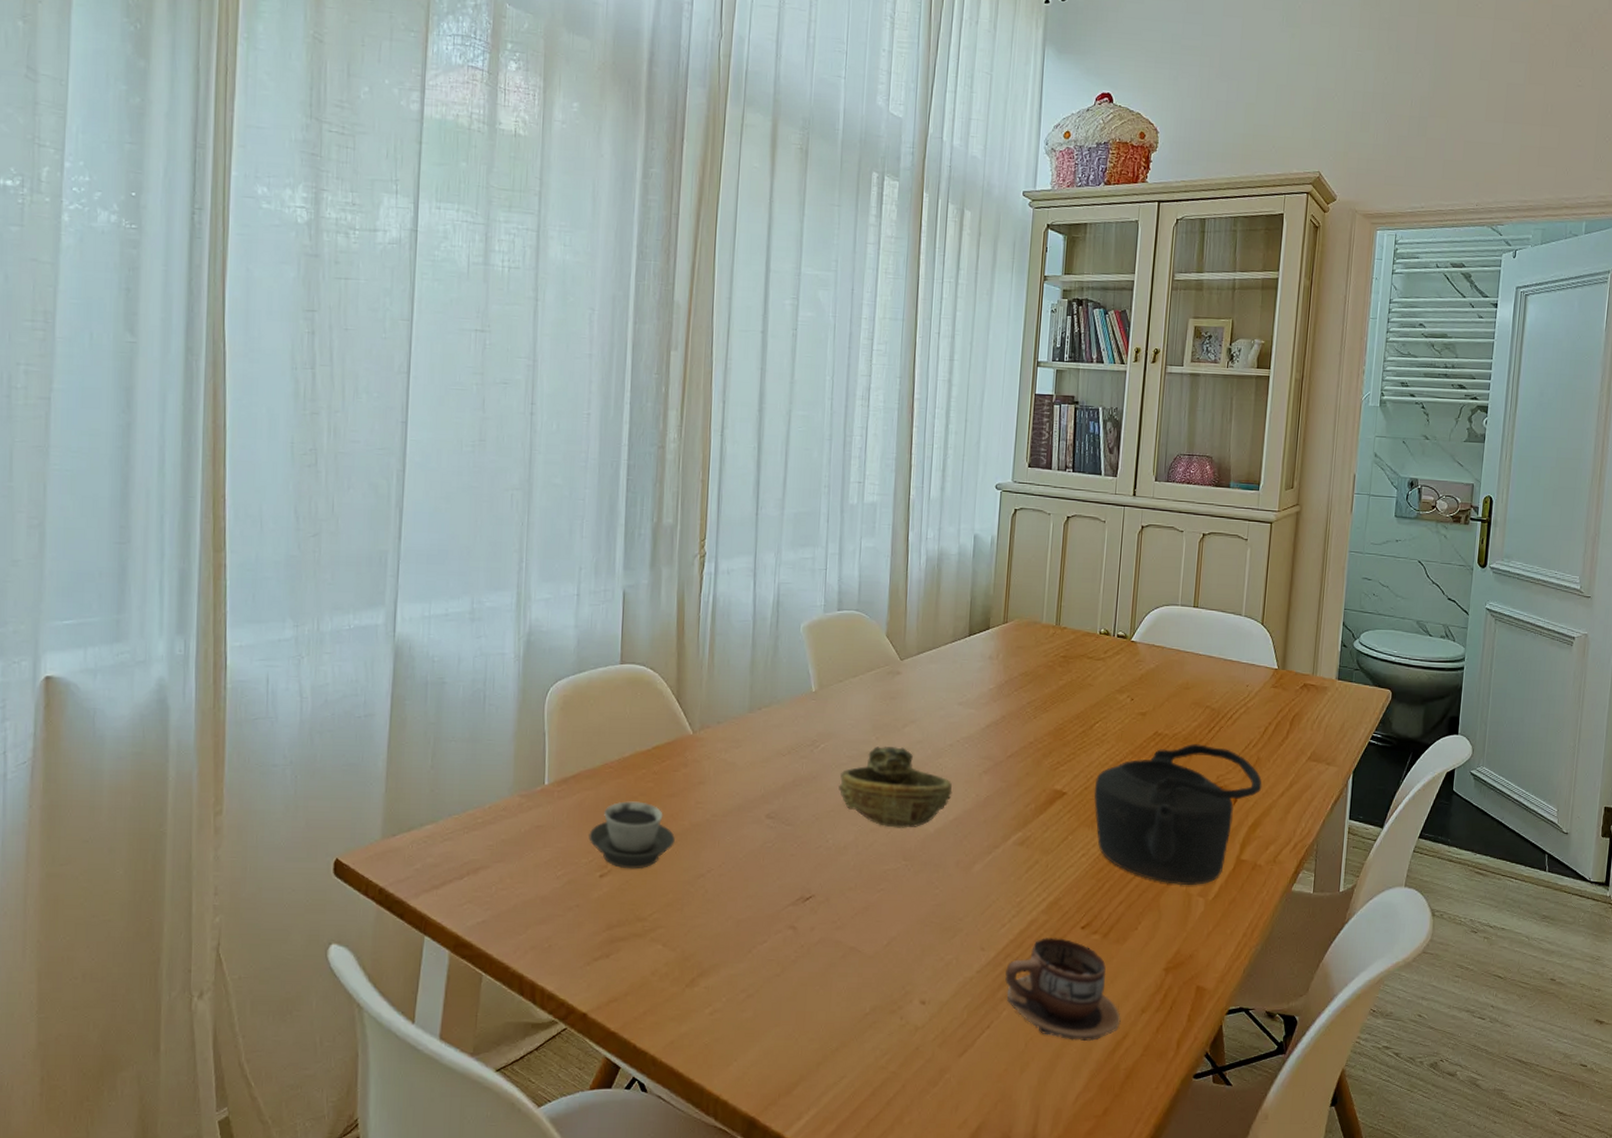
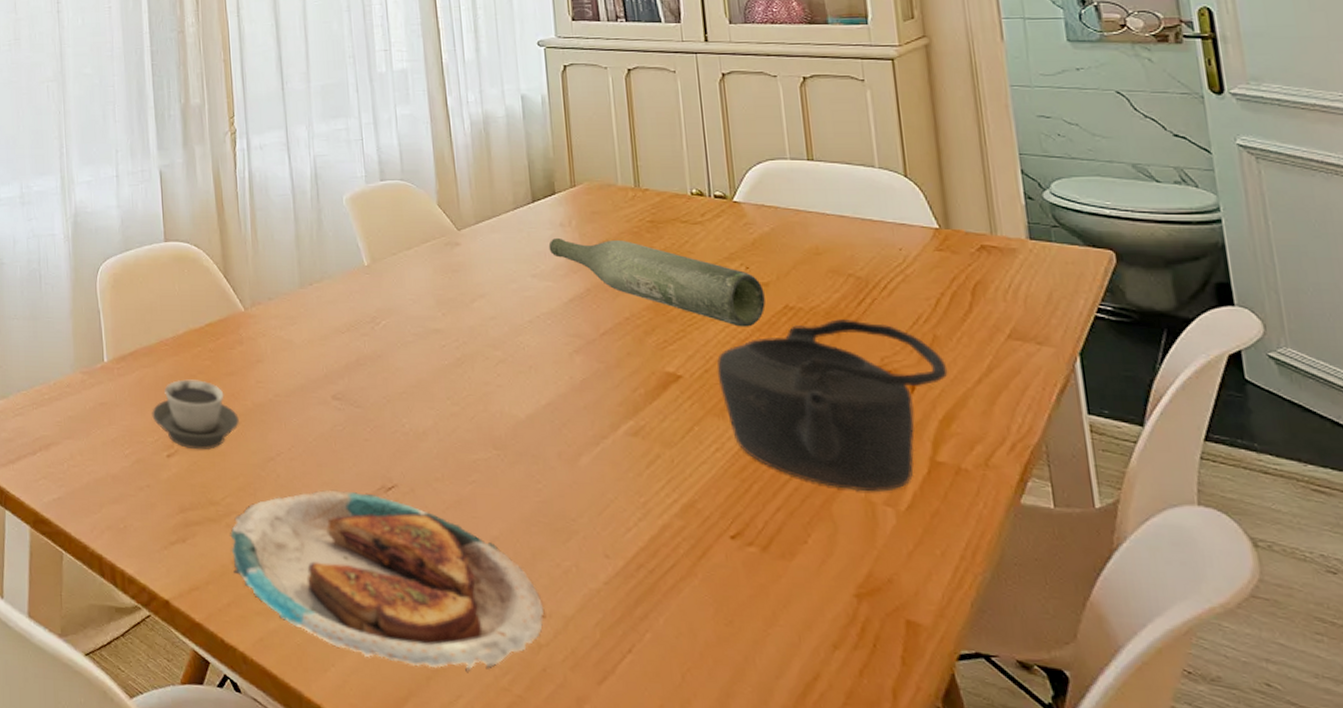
plate: none [653,902,925,1057] -> present [230,490,544,673]
decorative bowl: present [838,746,953,828] -> none [407,323,541,413]
bottle: none [976,669,1142,750] -> present [548,237,766,327]
cup: present [1004,938,1121,1041] -> none [640,547,806,679]

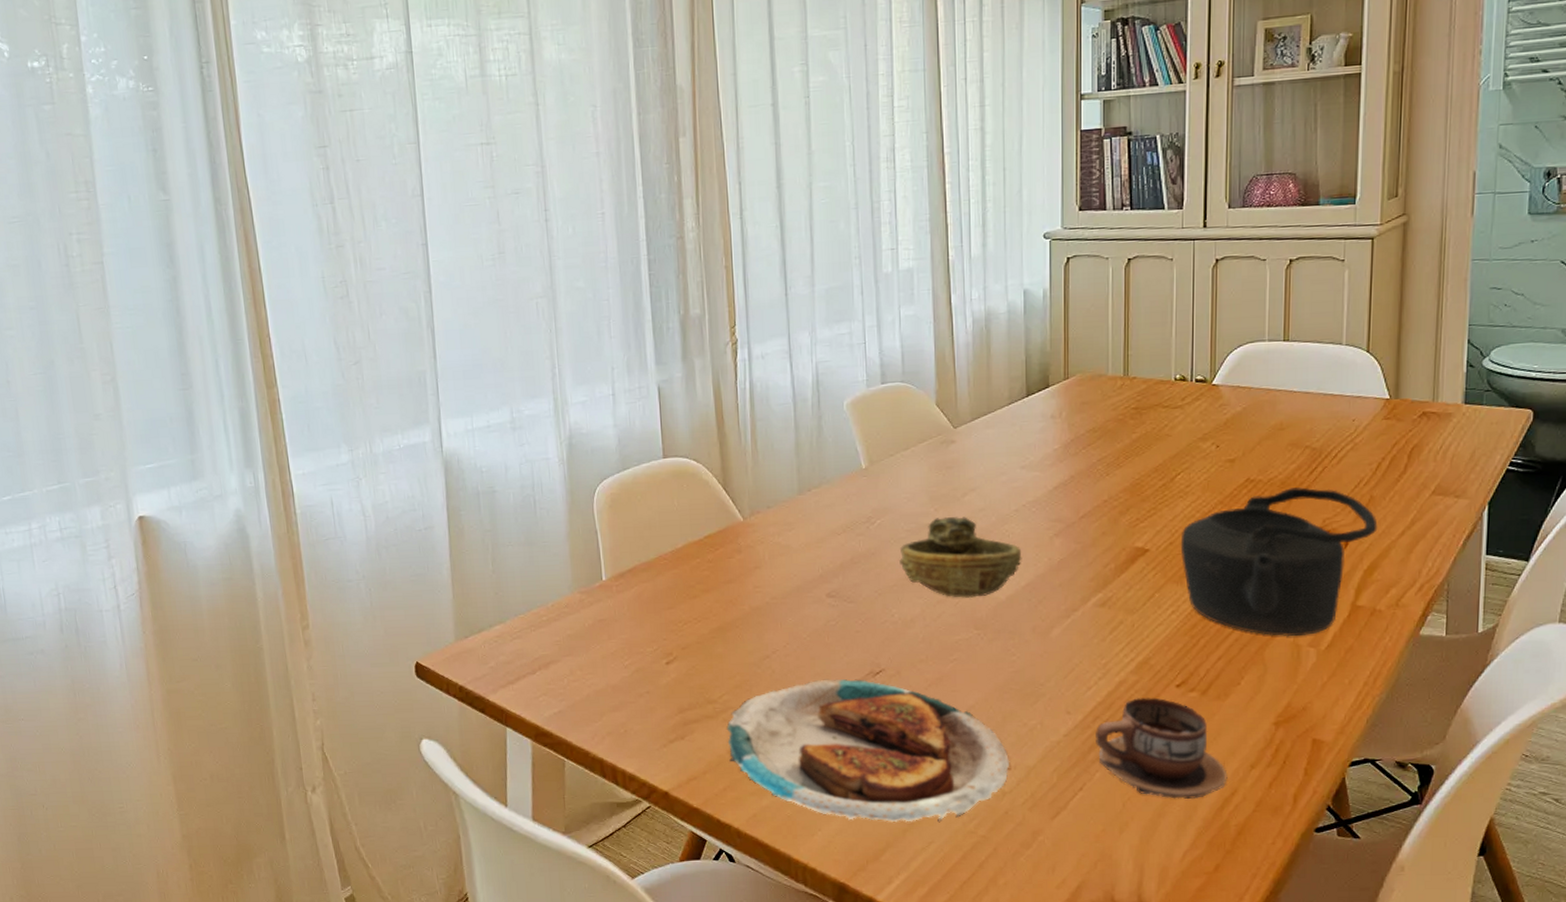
cup: present [152,379,239,450] -> none [651,590,737,655]
decorative bowl: none [407,323,541,413] -> present [899,517,1022,598]
bottle: present [548,237,766,327] -> none [1039,428,1230,501]
cup: none [640,547,806,679] -> present [1094,697,1228,799]

